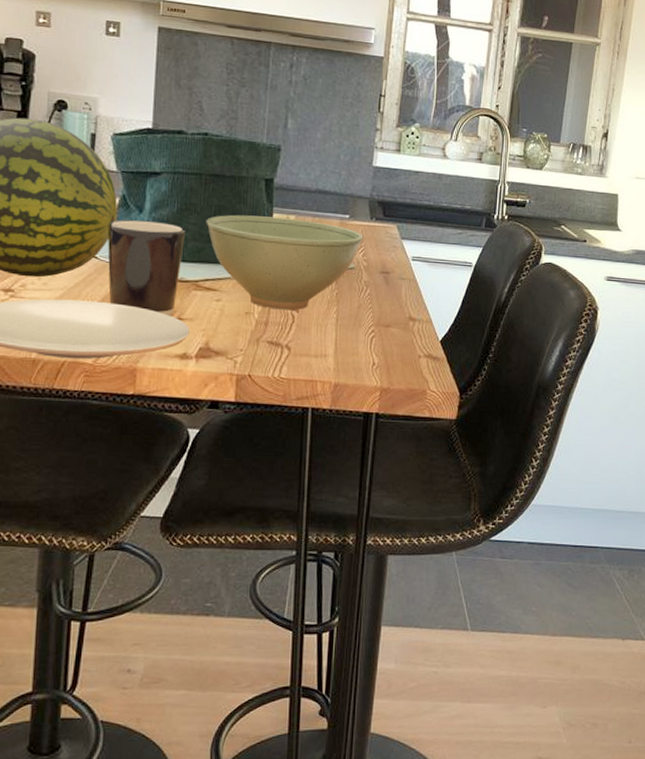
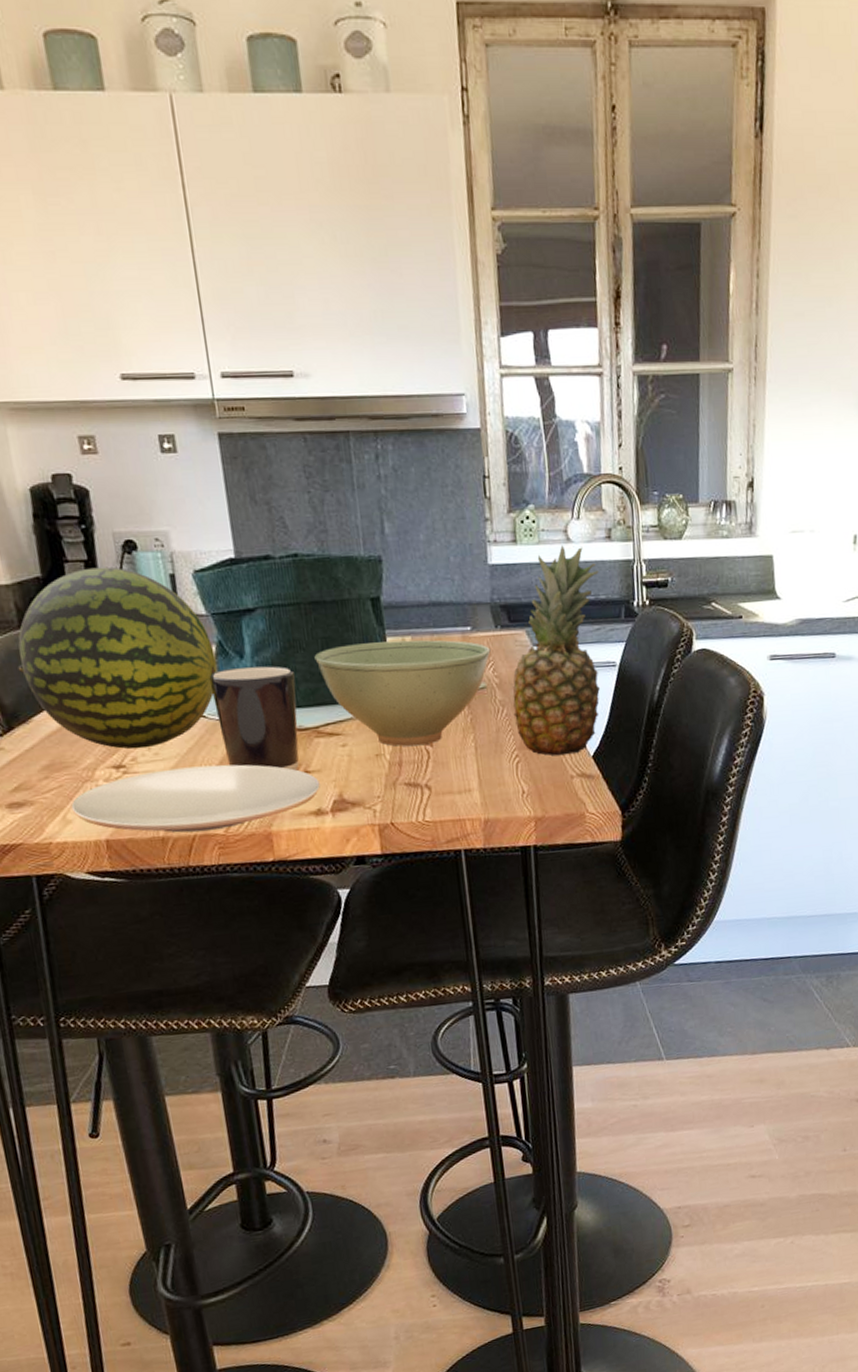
fruit: none [375,160,468,337] -> present [512,545,601,756]

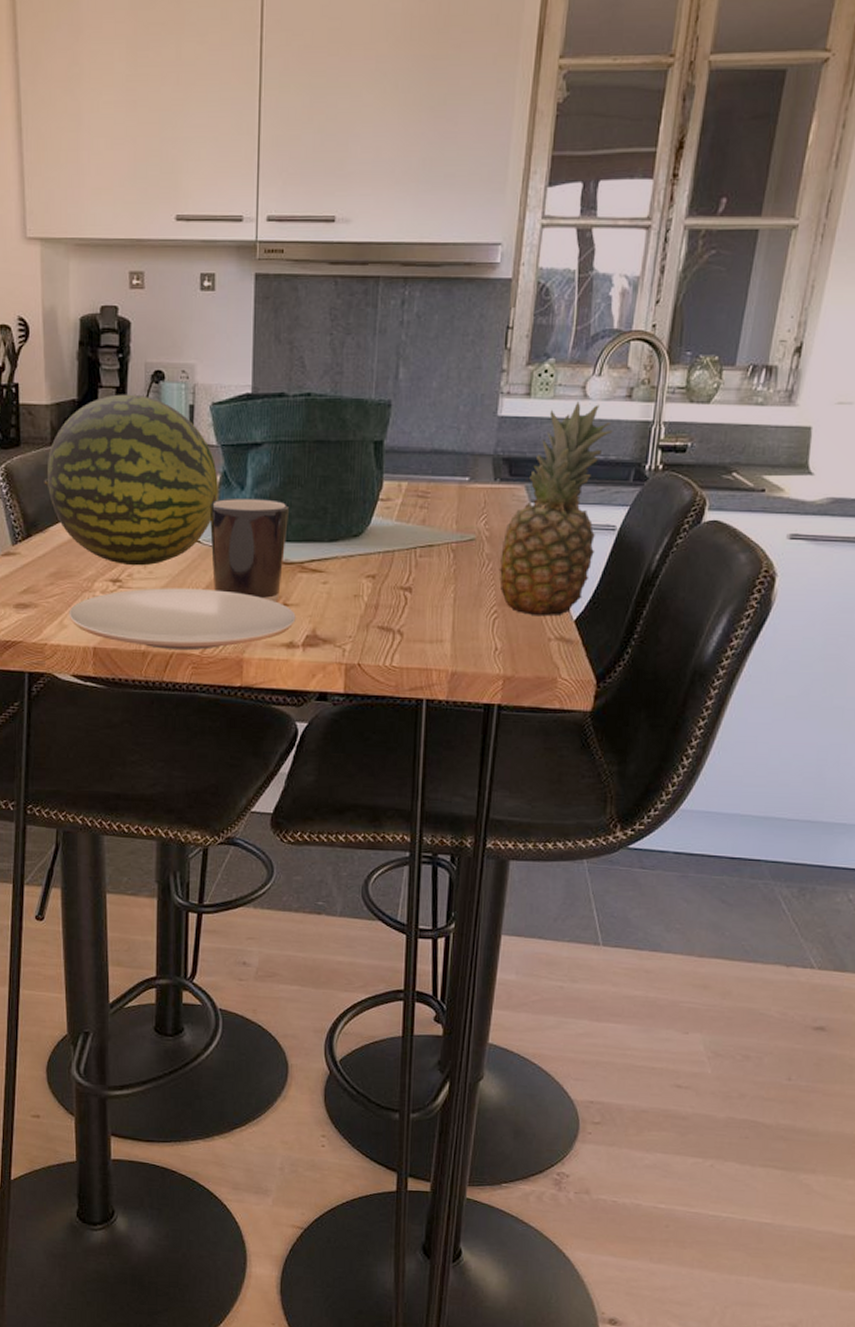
bowl: present [314,639,491,747] -> none [310,485,486,590]

